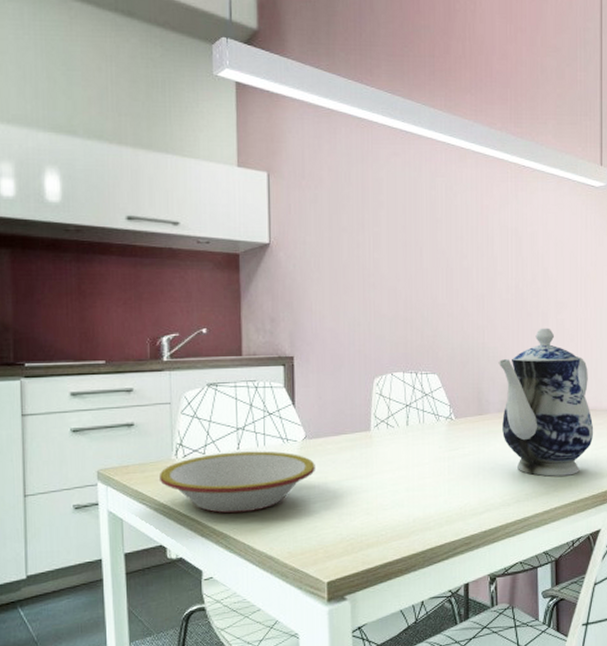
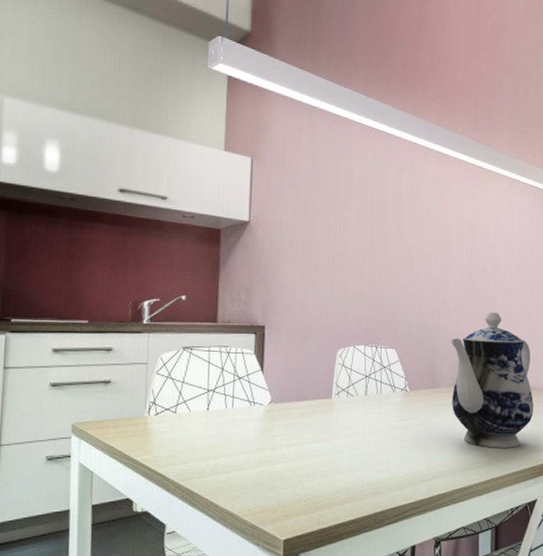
bowl: present [160,451,315,514] -> none [131,412,279,471]

